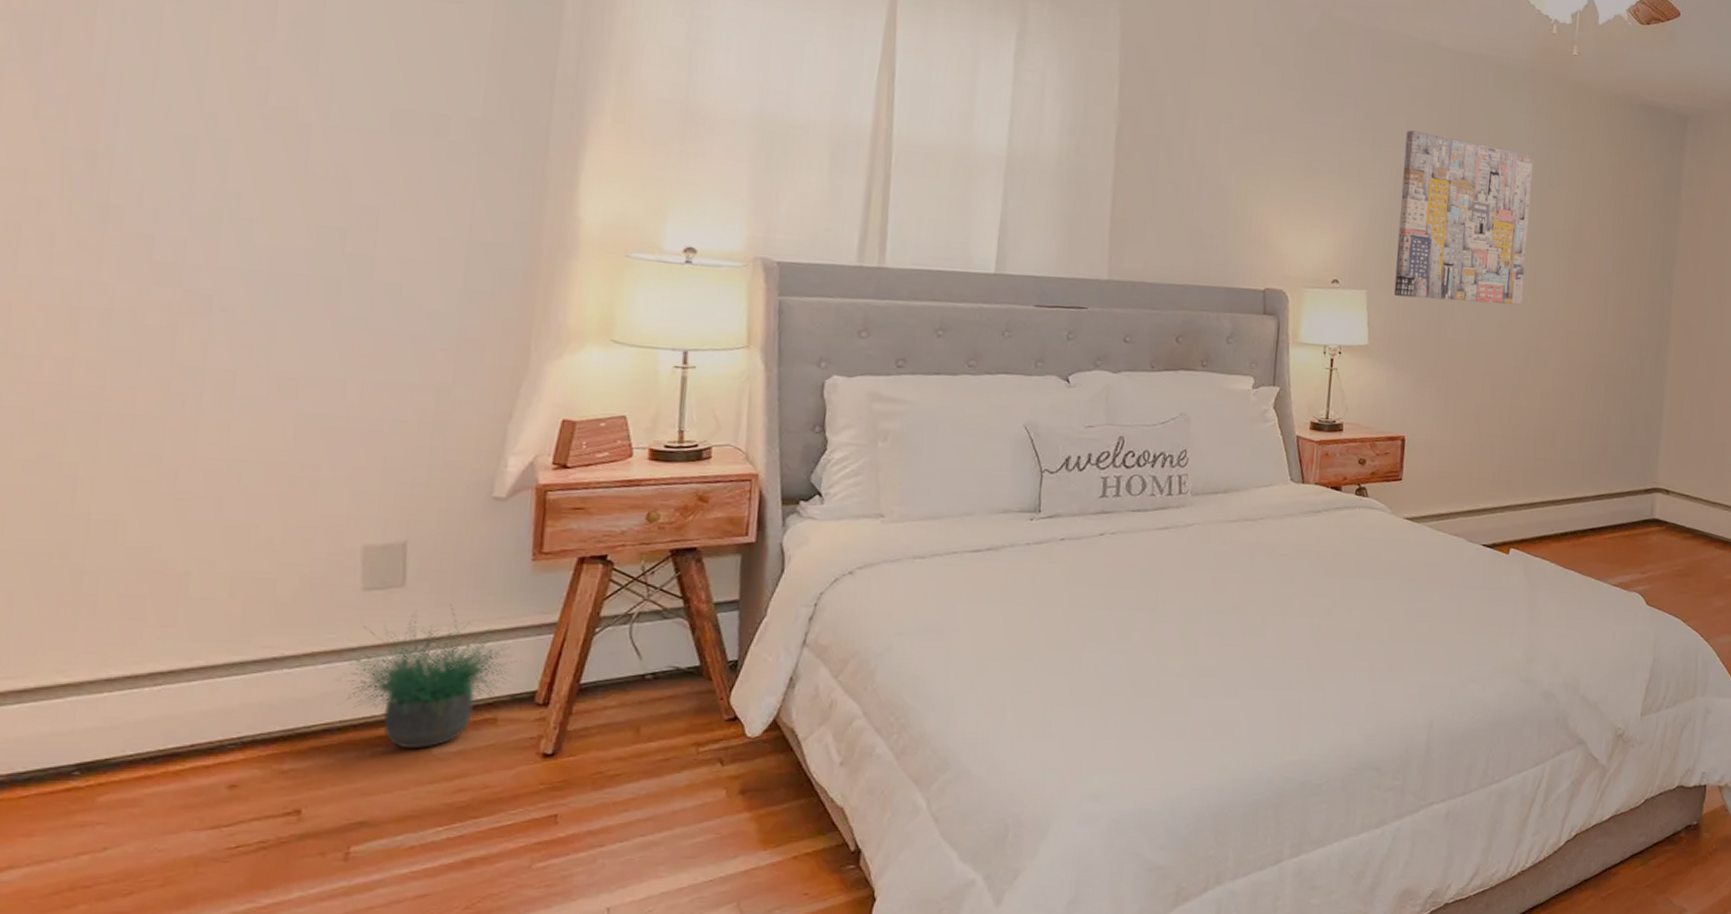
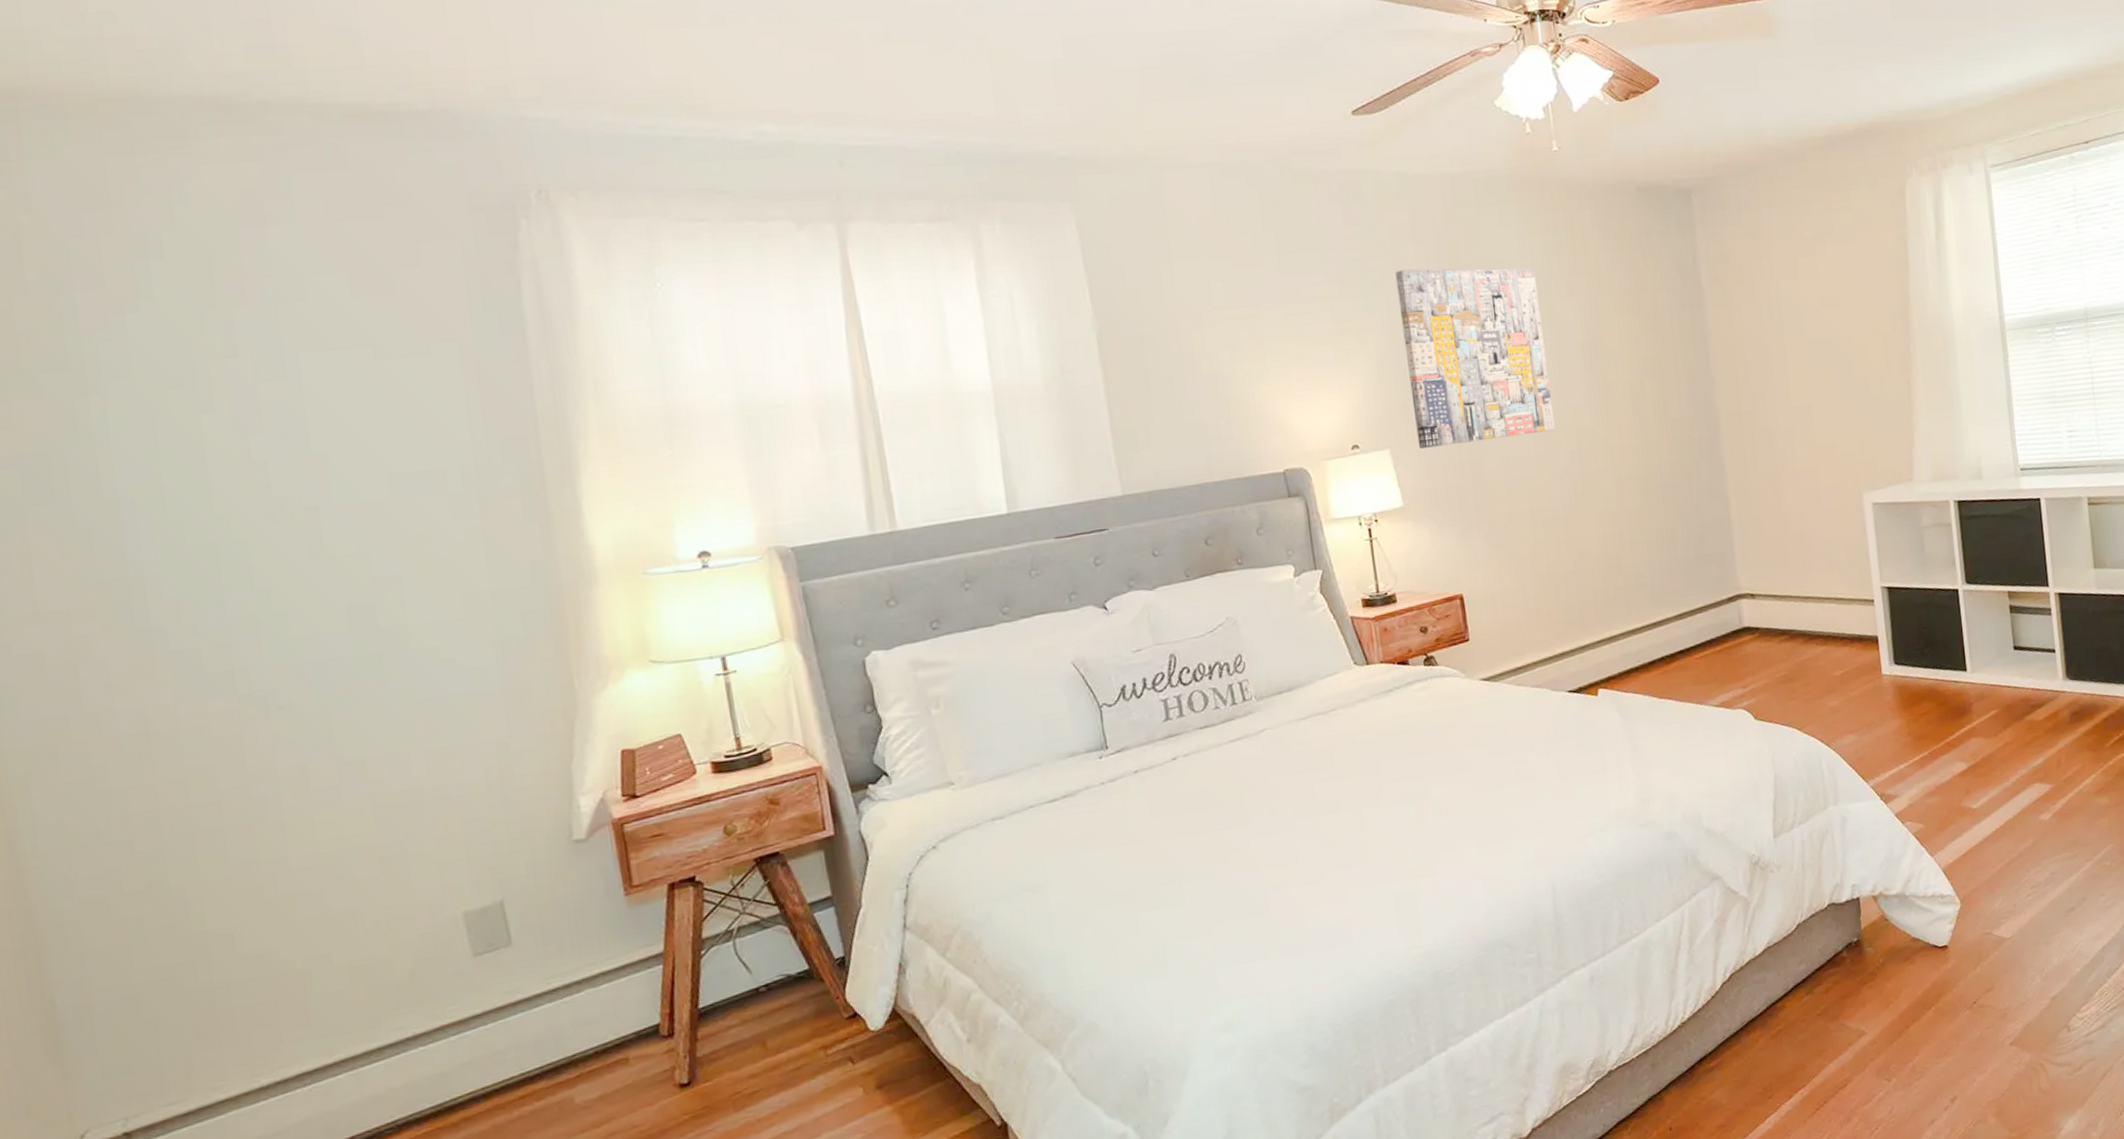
potted plant: present [336,604,518,750] -> none [466,953,637,1104]

